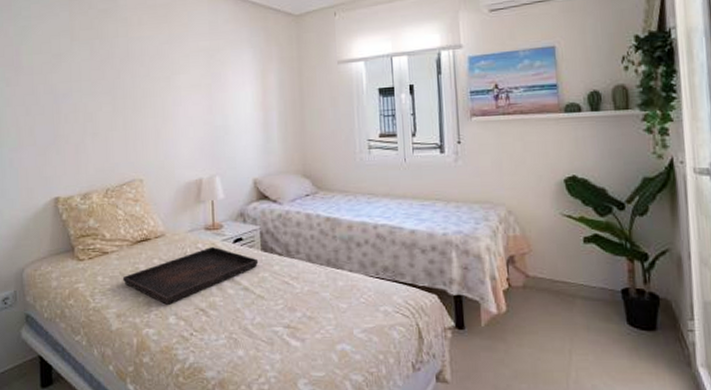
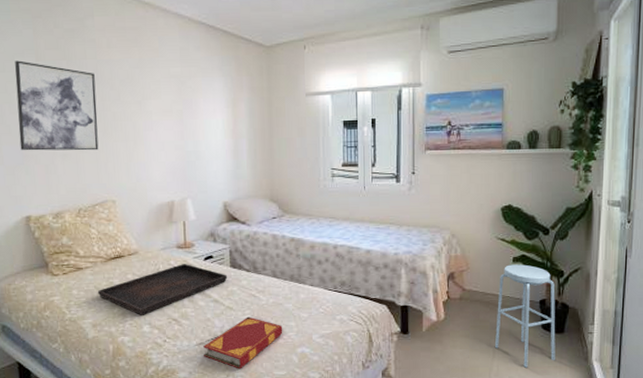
wall art: none [50,42,128,131] -> present [15,60,99,151]
hardback book: none [233,307,320,369] -> present [203,316,283,369]
stool: none [569,245,649,374] -> present [495,264,556,368]

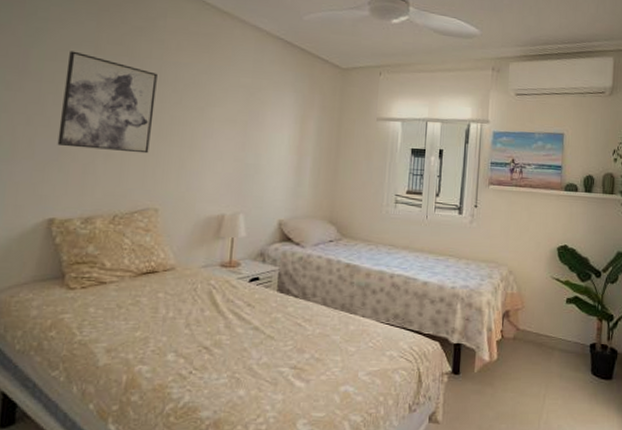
serving tray: present [97,263,228,315] -> none [119,283,273,341]
hardback book: present [203,316,283,369] -> none [234,348,327,409]
stool: present [495,264,556,368] -> none [546,305,605,416]

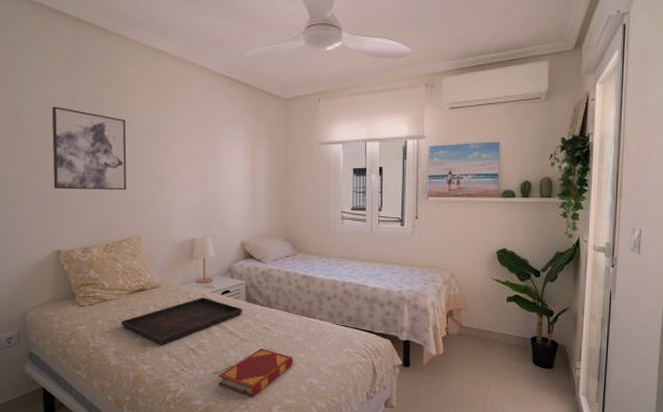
serving tray: none [119,283,273,341] -> present [120,296,243,345]
hardback book: none [234,348,327,409] -> present [218,348,293,398]

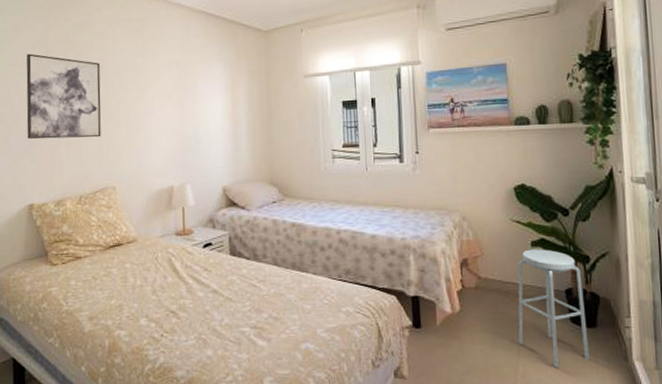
serving tray: present [120,296,243,345] -> none [95,251,227,307]
hardback book: present [218,348,293,398] -> none [202,308,286,368]
stool: none [490,304,546,400] -> present [518,249,590,368]

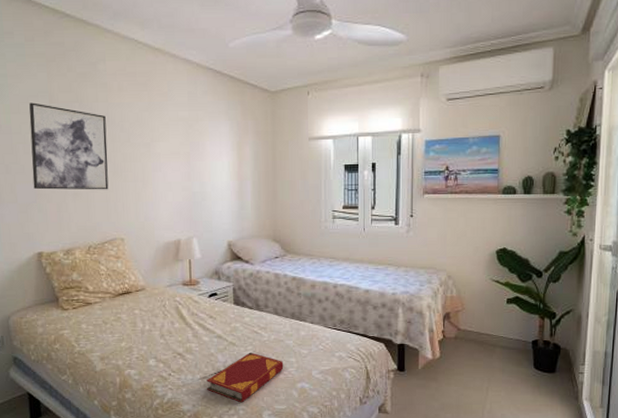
hardback book: none [202,308,286,368] -> present [207,352,284,403]
stool: present [518,249,590,368] -> none [489,306,548,406]

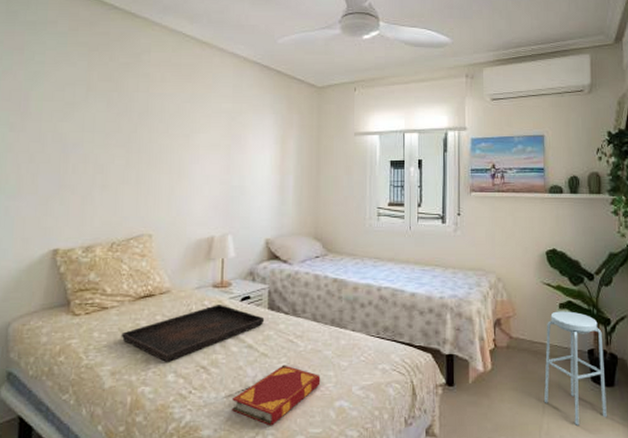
wall art: present [29,102,109,190] -> none [58,90,145,182]
serving tray: none [105,299,231,349] -> present [121,303,265,362]
stool: none [489,306,548,406] -> present [544,311,607,425]

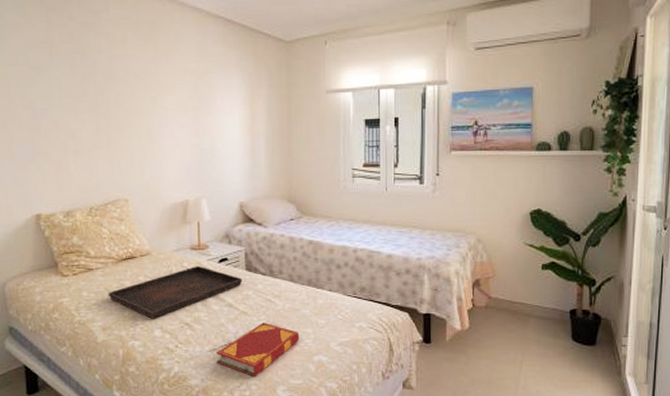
stool: present [544,311,607,425] -> none [523,272,587,381]

